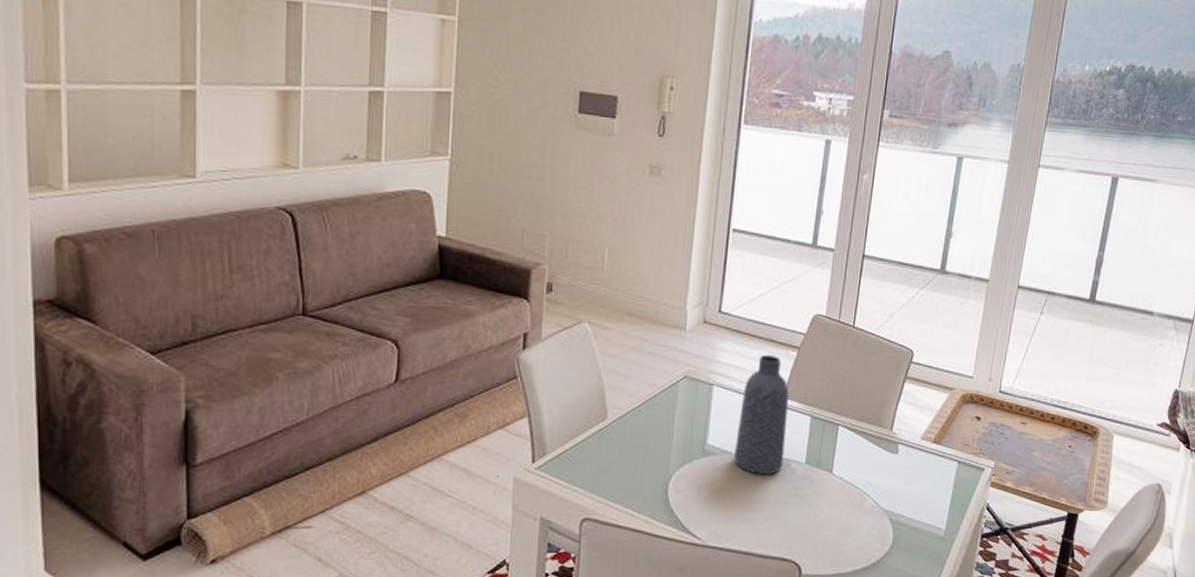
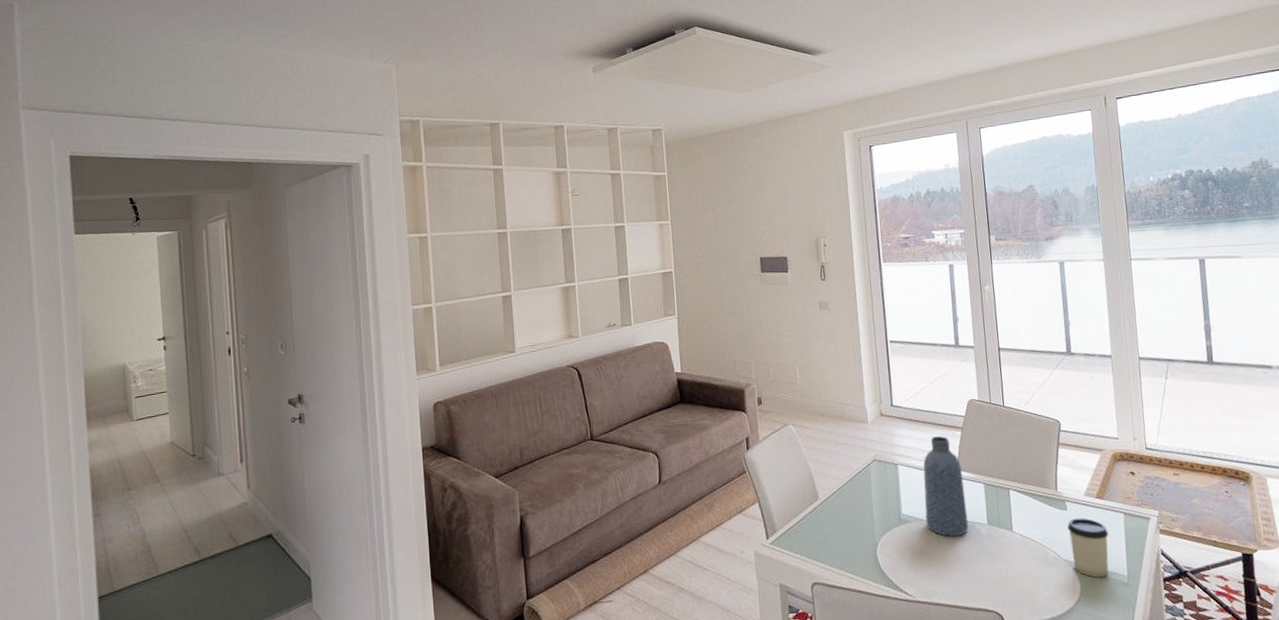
cup: none [891,463,937,530] -> present [1067,517,1109,578]

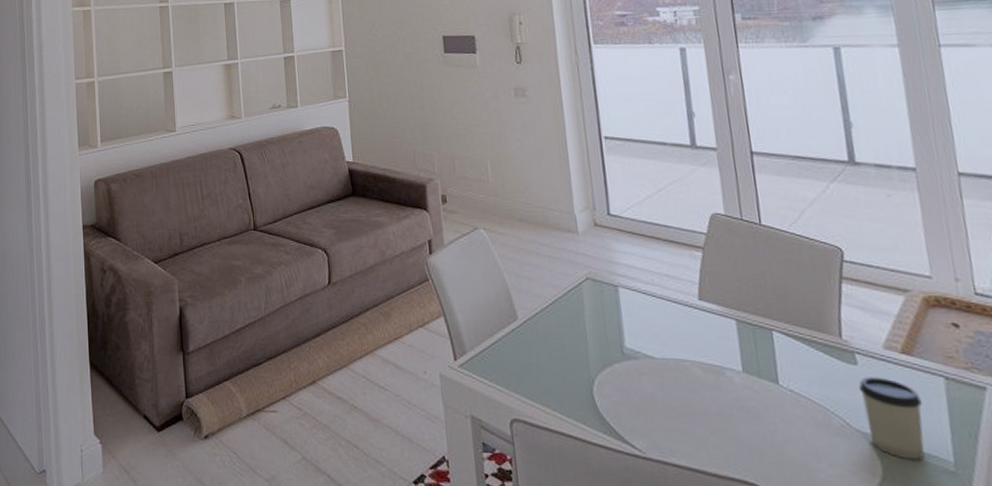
vase: present [923,436,969,536] -> none [651,256,717,382]

